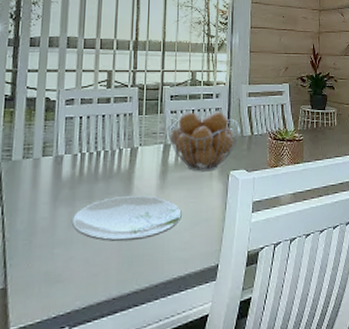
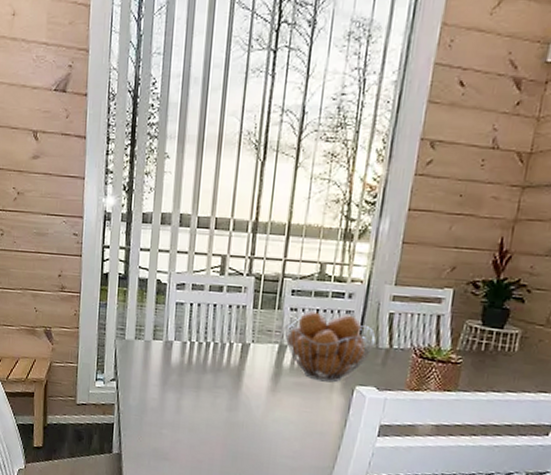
plate: present [71,195,182,242] -> none [179,391,293,439]

